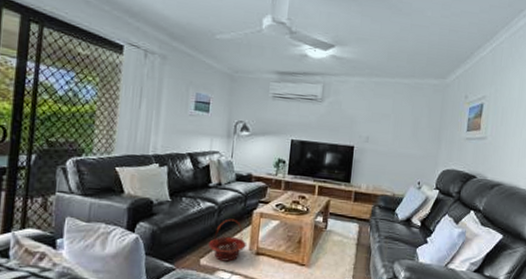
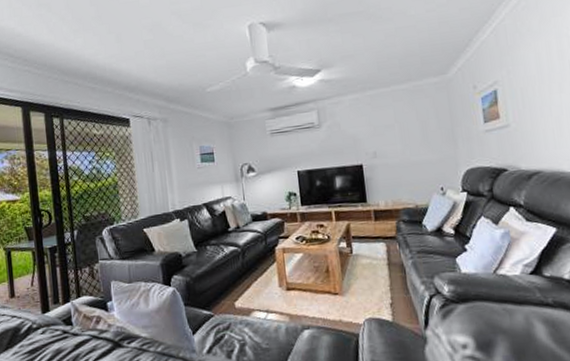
basket: present [207,218,246,262] -> none [238,258,275,302]

